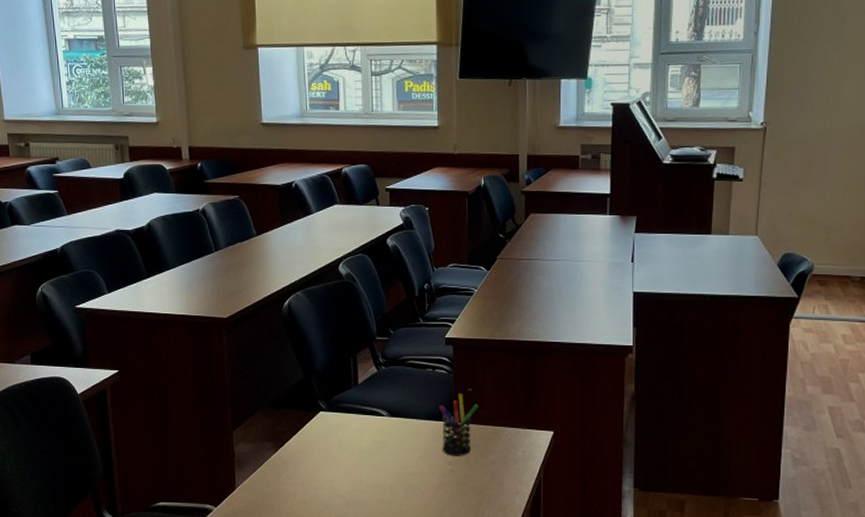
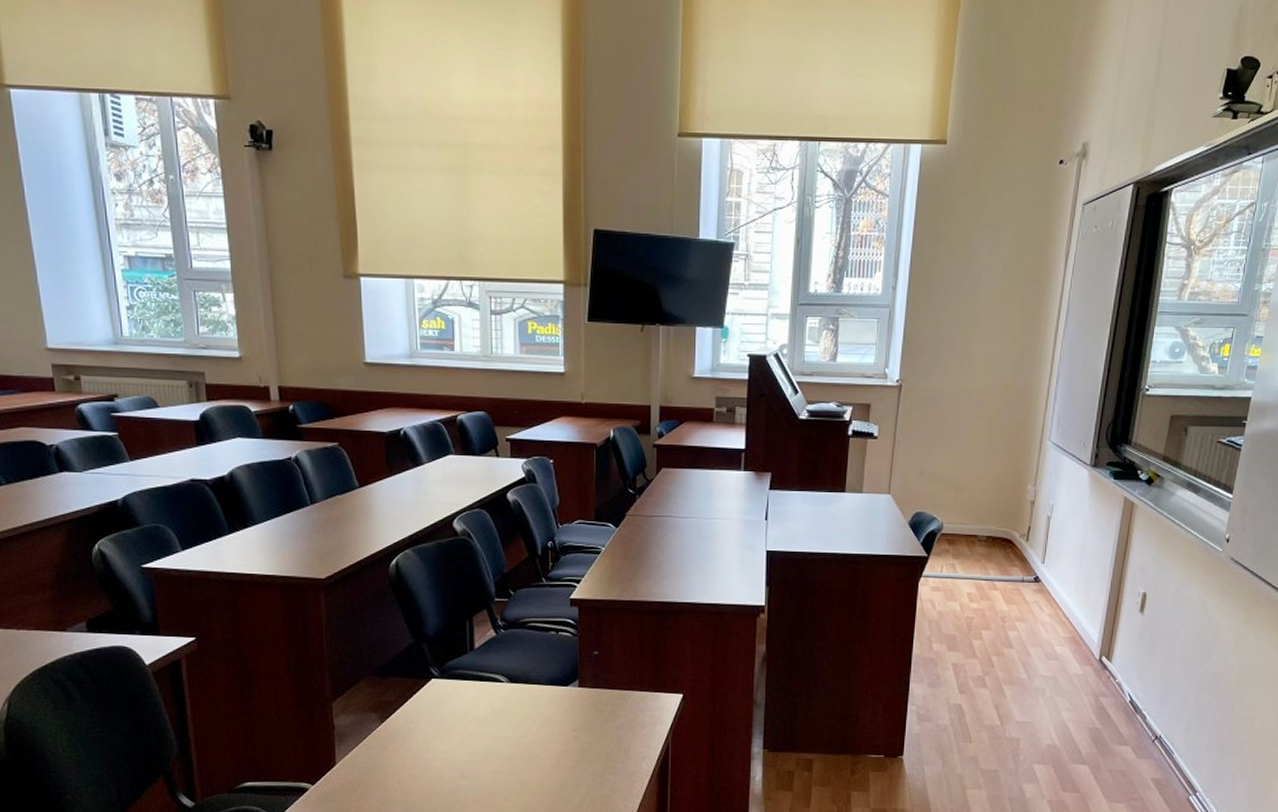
pen holder: present [438,393,478,456] -> none [562,657,604,722]

